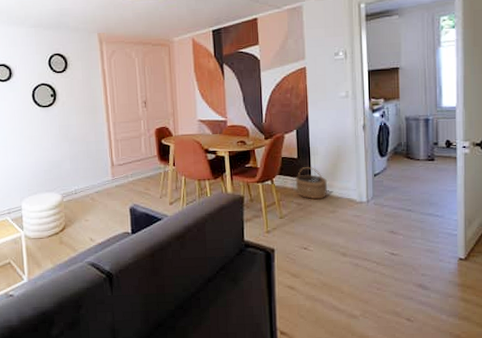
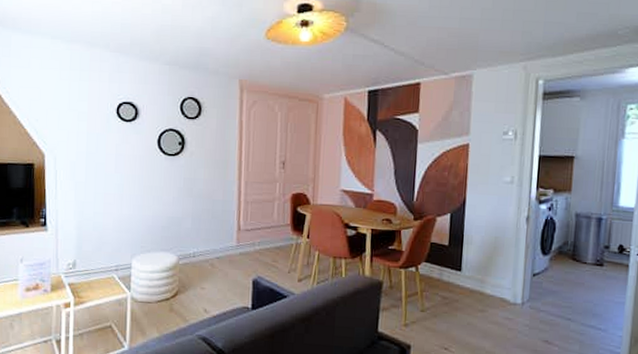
wicker basket: present [295,167,328,200] -> none [442,257,480,295]

